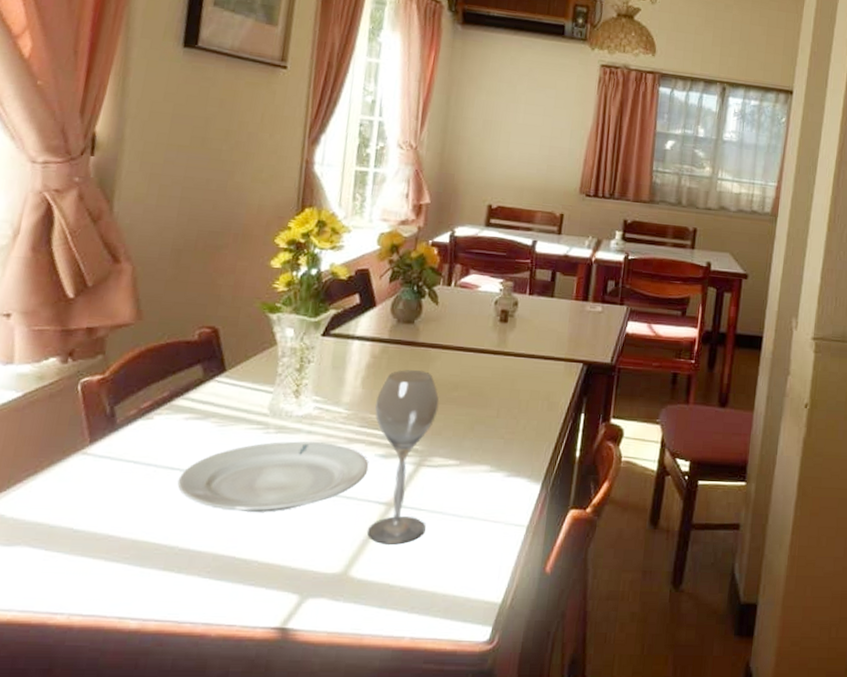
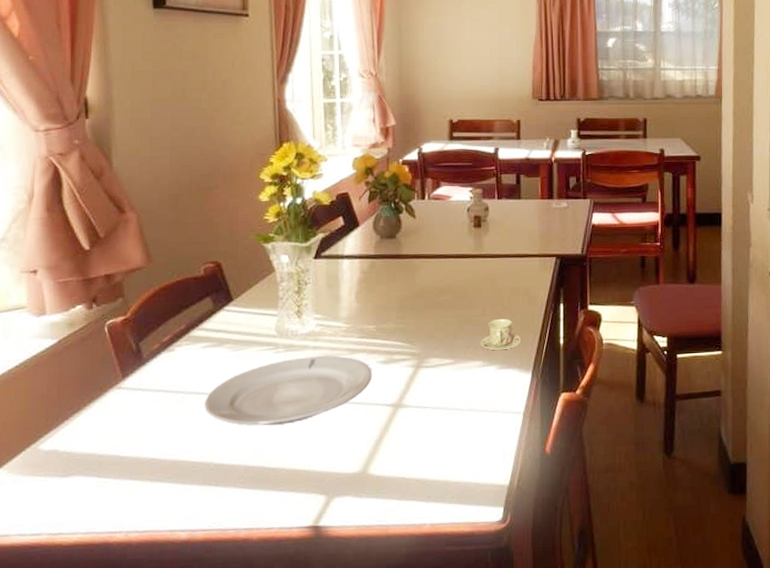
wineglass: present [366,370,440,546] -> none [370,280,430,443]
cup and saucer: none [490,422,535,457] -> present [480,318,522,351]

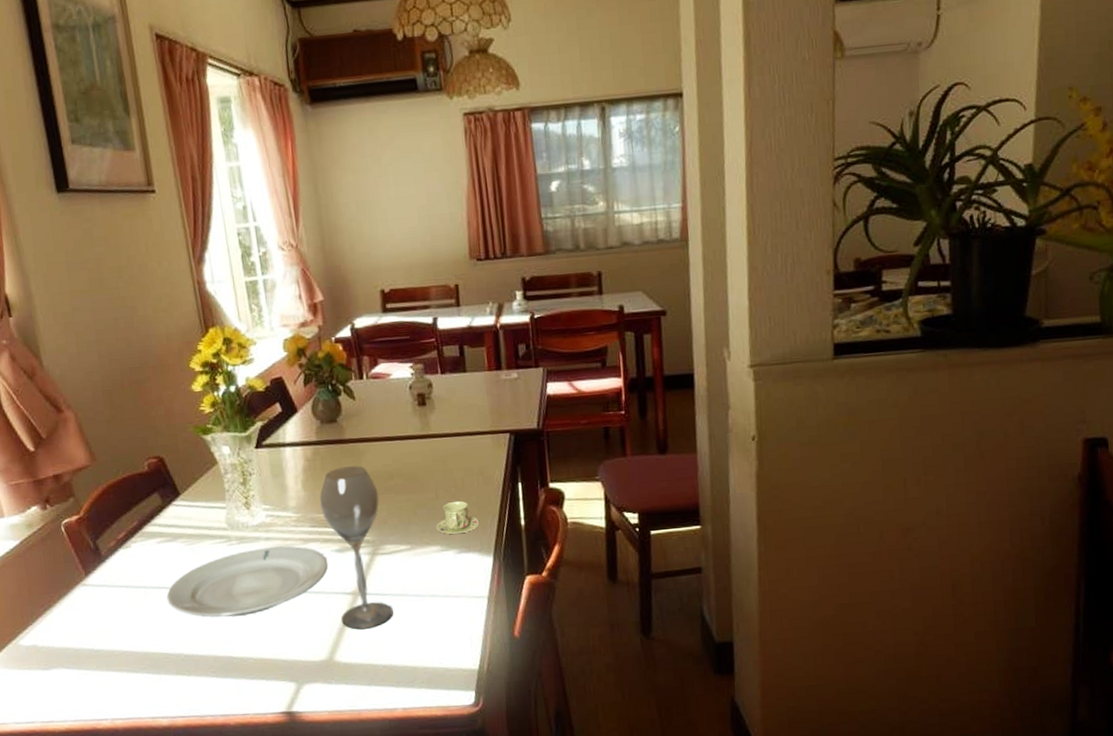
wineglass: none [370,280,430,443] -> present [319,466,392,630]

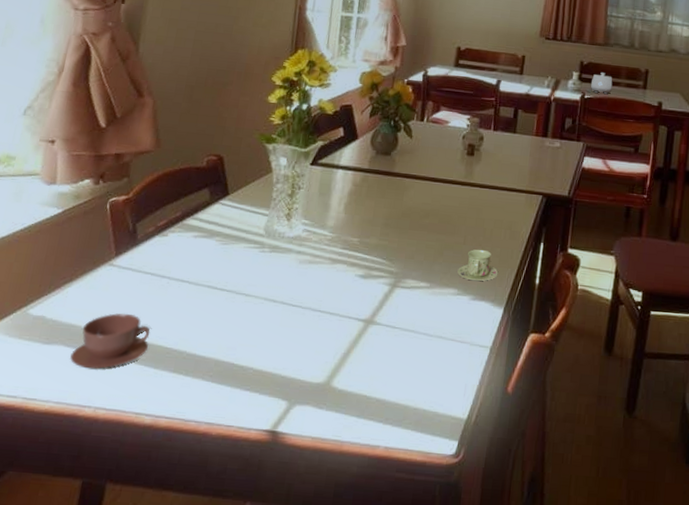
teacup: none [73,628,145,685] -> present [70,313,150,369]
plate: present [166,546,329,617] -> none [186,260,350,324]
wineglass: present [319,466,392,630] -> none [347,197,413,360]
sugar bowl: none [538,284,564,310] -> present [590,72,613,95]

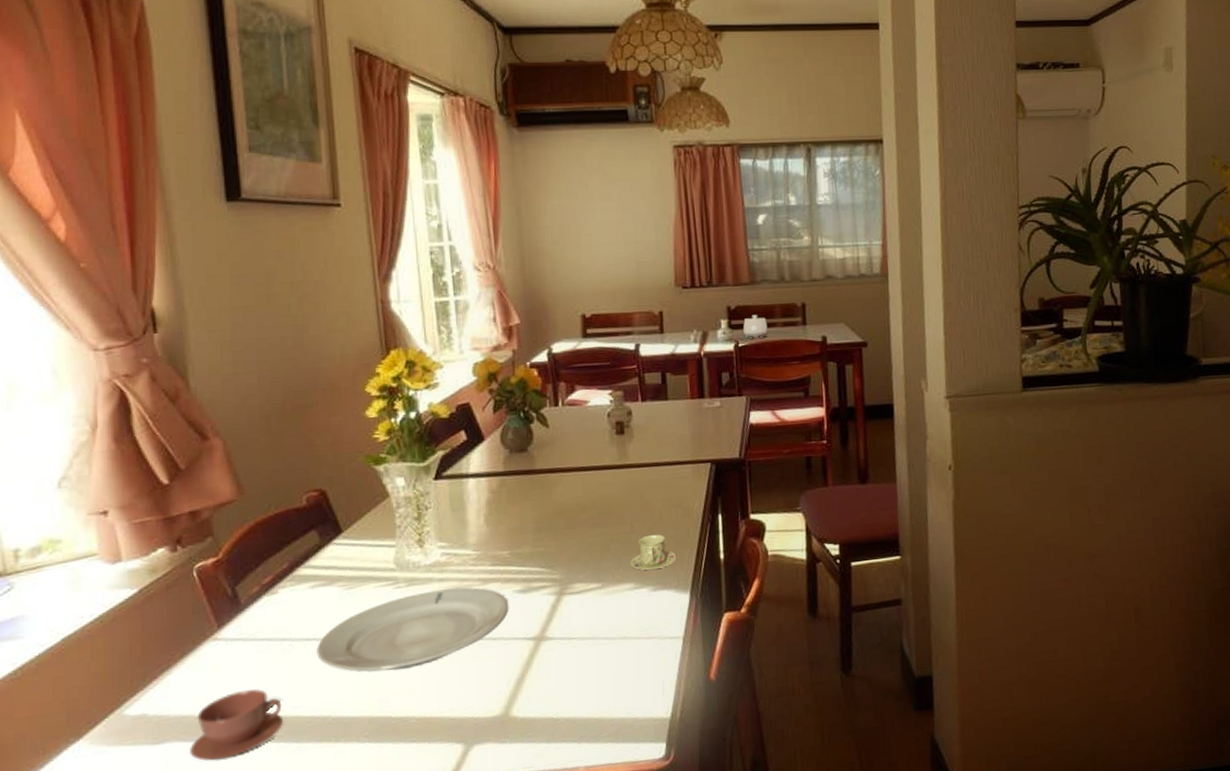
plate: none [186,260,350,324] -> present [316,587,509,672]

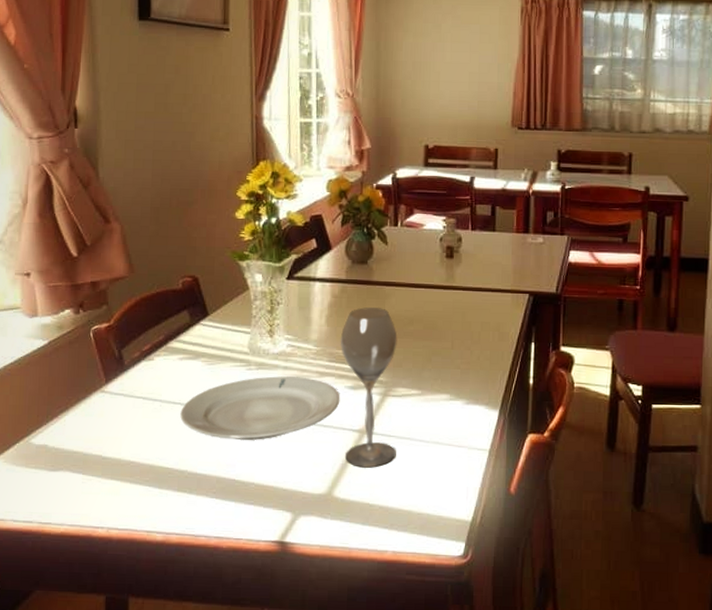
teacup: present [190,689,283,761] -> none [77,437,150,491]
wineglass: none [503,498,578,680] -> present [340,307,398,469]
cup and saucer: present [630,534,677,570] -> none [448,353,490,386]
sugar bowl: present [742,314,768,339] -> none [570,159,594,183]

